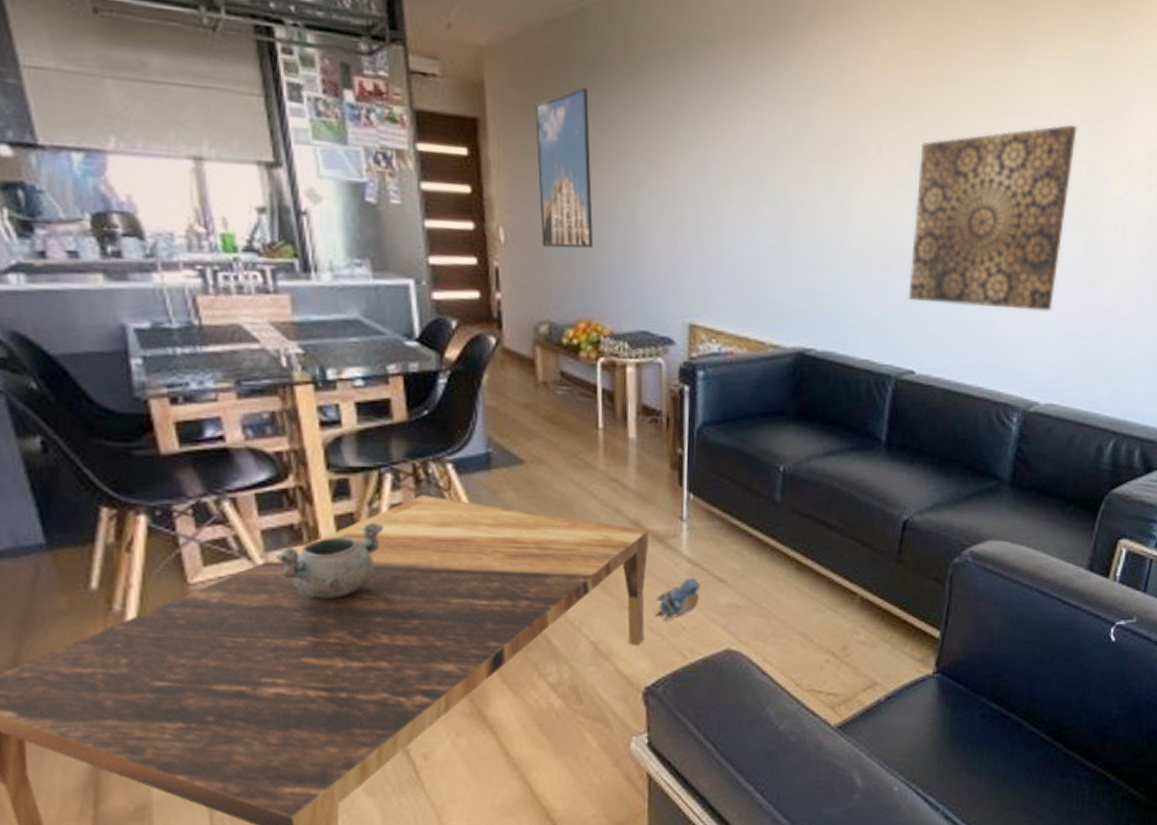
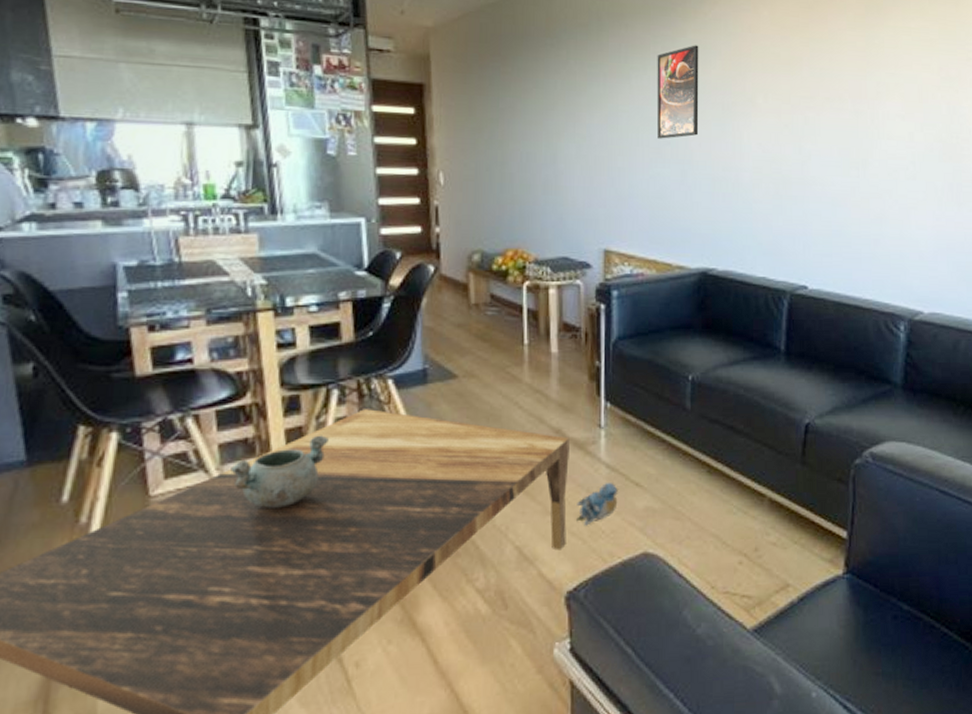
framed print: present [534,87,594,249] -> none [471,56,521,188]
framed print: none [752,80,805,196] -> present [656,45,699,139]
wall art: present [908,124,1078,312] -> none [797,72,937,230]

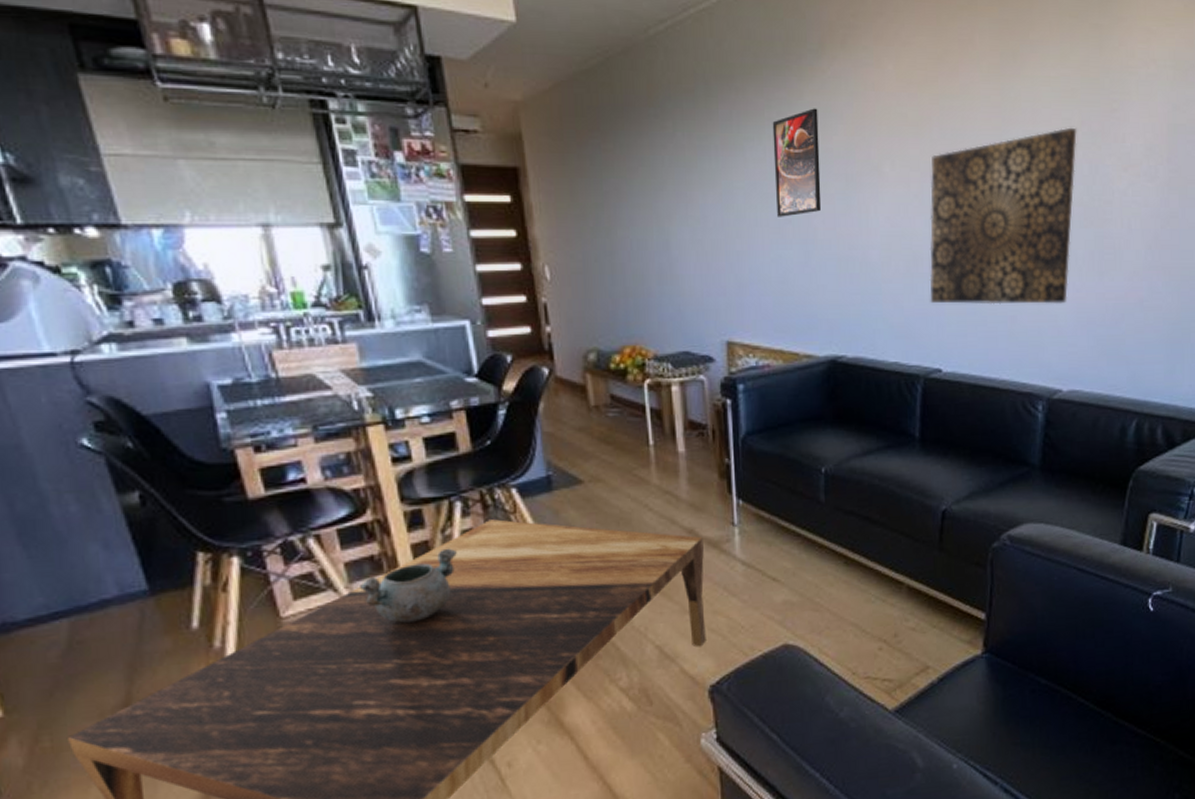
plush toy: present [576,483,619,526] -> none [714,579,756,622]
wall art: none [797,72,937,230] -> present [929,127,1078,305]

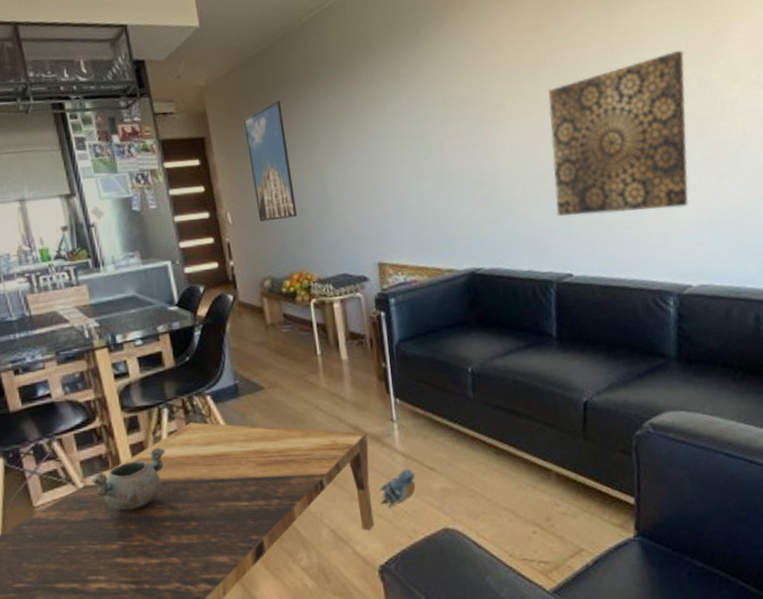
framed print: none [569,130,633,281] -> present [243,100,298,222]
plush toy: none [714,579,756,622] -> present [380,469,416,508]
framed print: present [772,108,822,217] -> none [406,62,454,155]

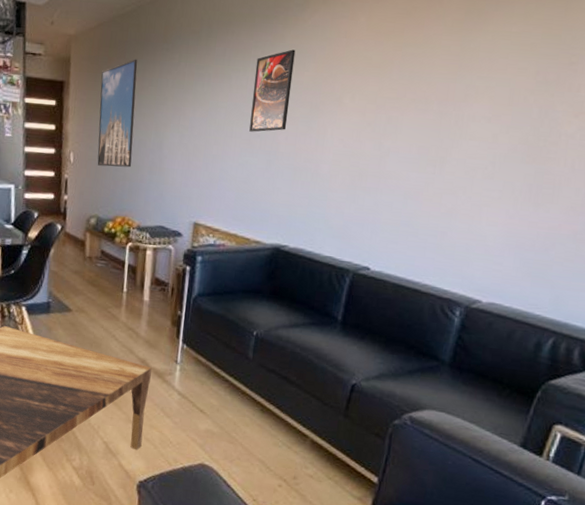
plush toy: present [380,469,416,508] -> none [151,406,187,436]
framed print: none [406,62,454,155] -> present [249,49,296,132]
wall art: present [548,50,689,216] -> none [368,76,532,227]

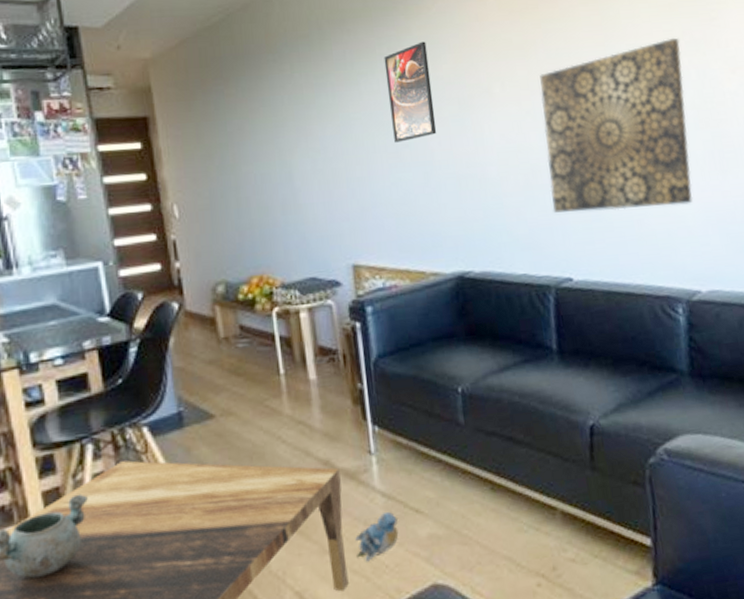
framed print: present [97,59,137,168] -> none [195,77,258,216]
plush toy: none [151,406,187,436] -> present [355,512,399,562]
wall art: none [368,76,532,227] -> present [540,37,693,213]

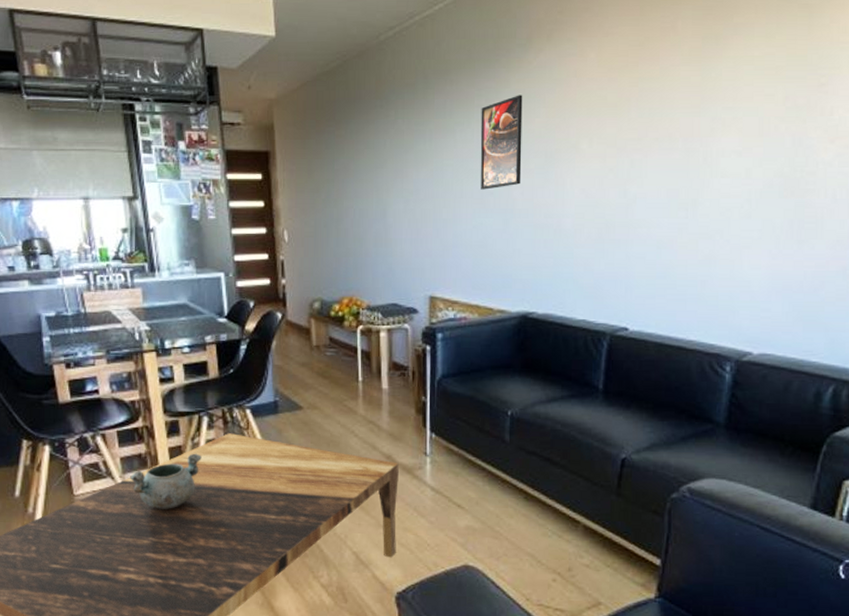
plush toy: present [355,512,399,562] -> none [405,503,443,539]
wall art: present [540,37,693,213] -> none [620,103,781,270]

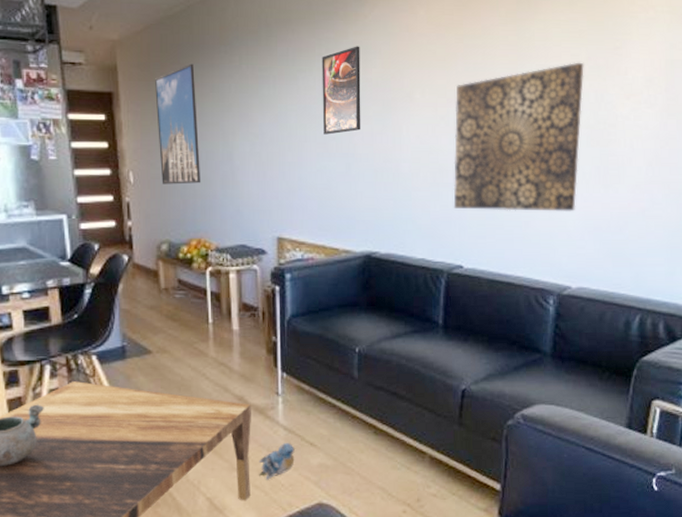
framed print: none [309,120,354,243] -> present [154,63,201,185]
plush toy: none [405,503,443,539] -> present [259,443,296,480]
wall art: none [620,103,781,270] -> present [453,62,585,212]

